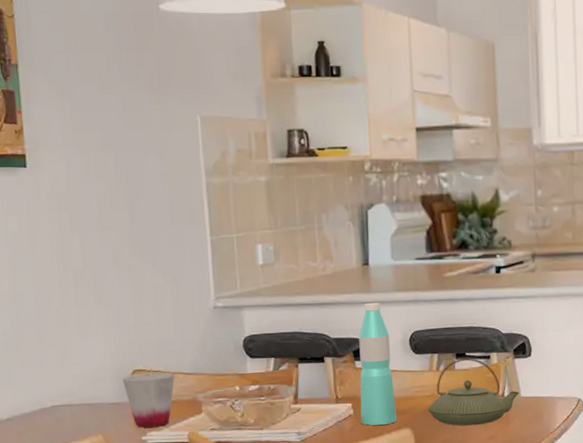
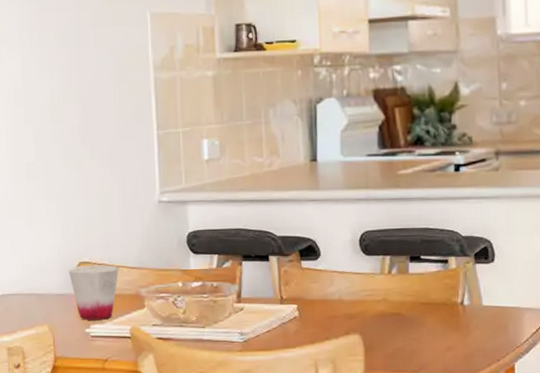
water bottle: present [359,302,397,426] -> none [305,200,345,329]
teapot: present [428,358,520,426] -> none [378,261,481,335]

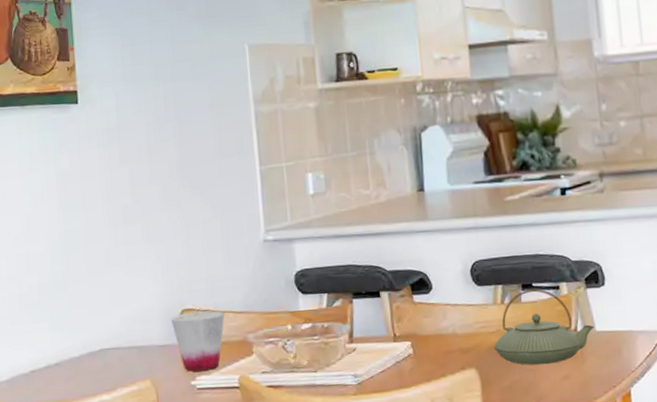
teapot: none [378,261,481,335] -> present [493,289,594,365]

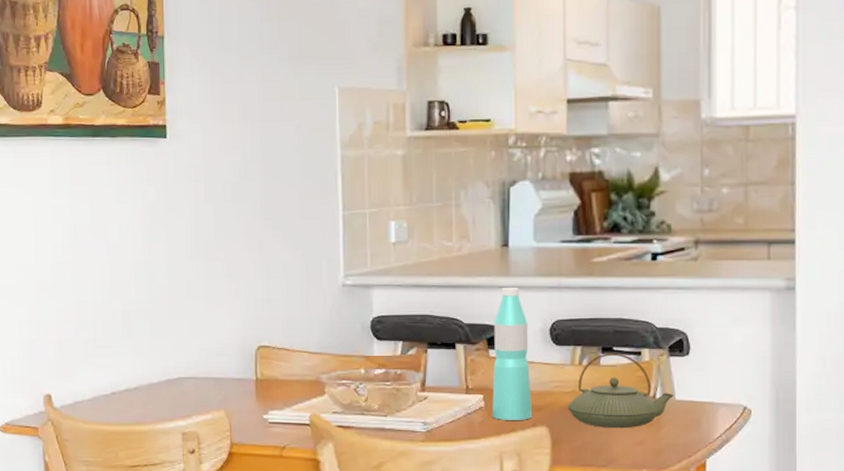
cup: present [170,310,225,372] -> none [246,349,300,406]
water bottle: none [416,230,460,366] -> present [492,287,532,420]

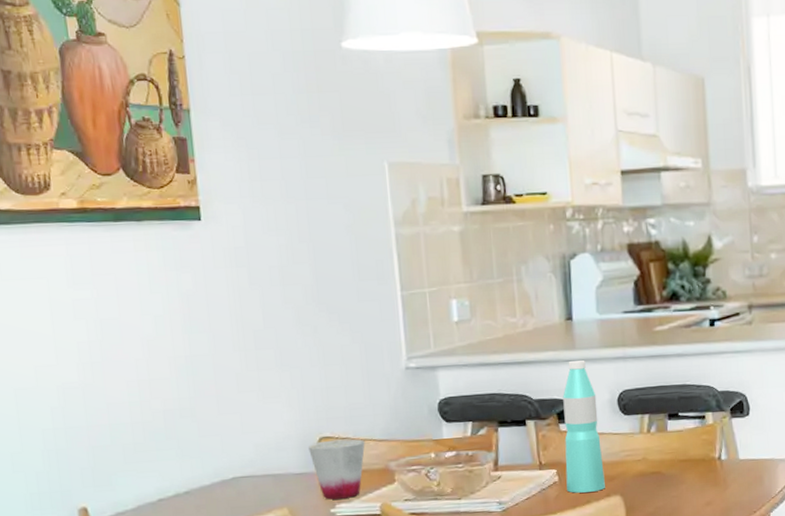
cup: none [246,349,300,406] -> present [307,438,365,500]
teapot: present [567,353,674,429] -> none [639,418,738,492]

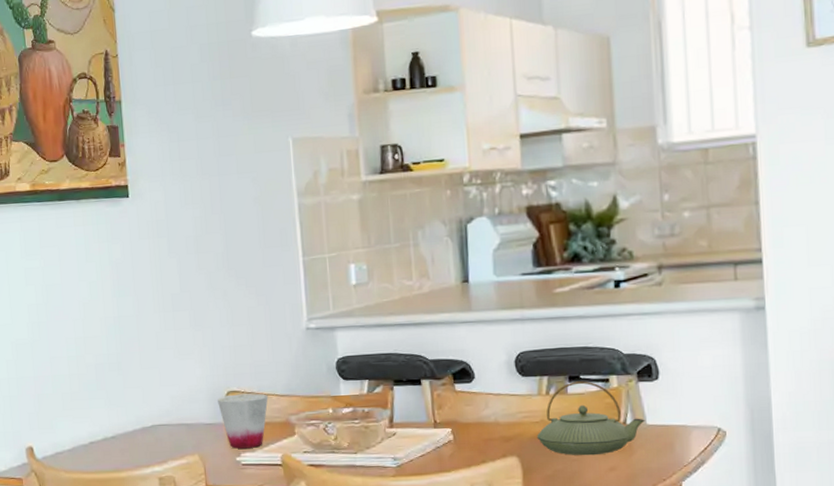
water bottle: present [563,360,605,493] -> none [458,321,501,452]
teapot: none [639,418,738,492] -> present [536,381,645,456]

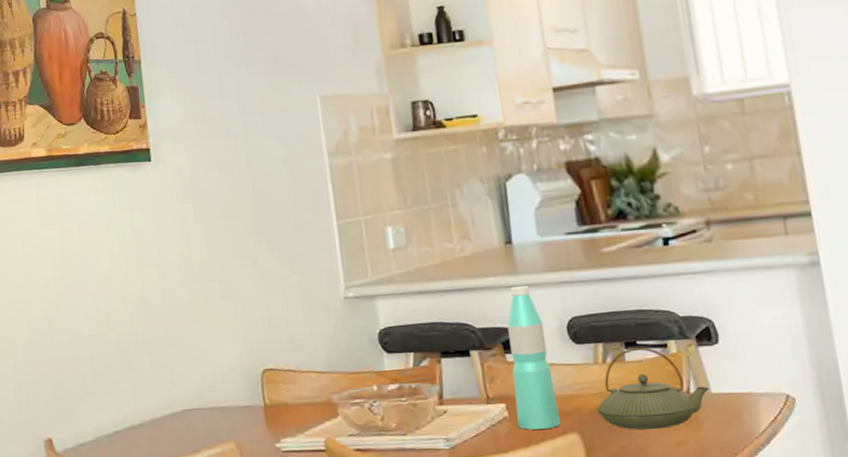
cup: present [217,393,268,449] -> none [252,370,308,434]
water bottle: none [458,321,501,452] -> present [507,285,560,430]

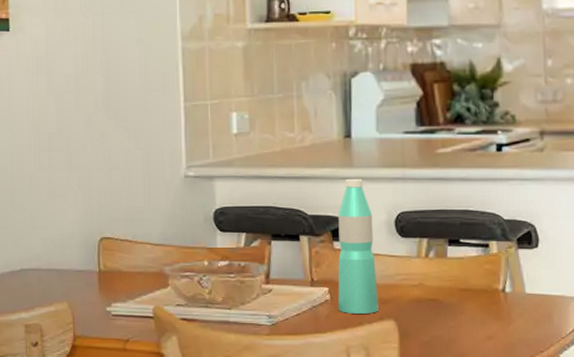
teapot: present [596,347,710,430] -> none [414,245,524,323]

